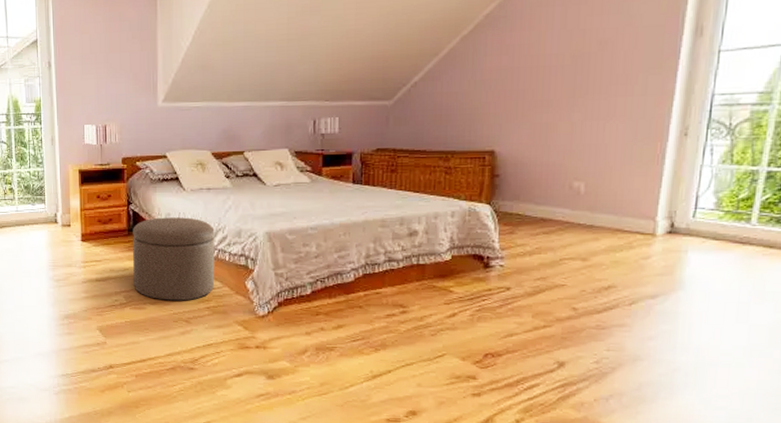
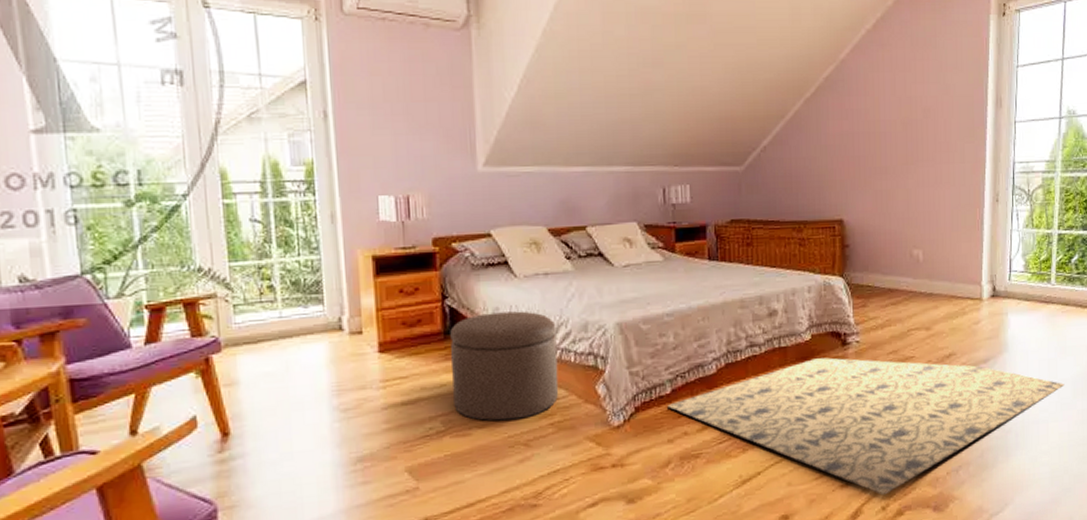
rug: none [307,277,758,410] -> present [667,357,1065,496]

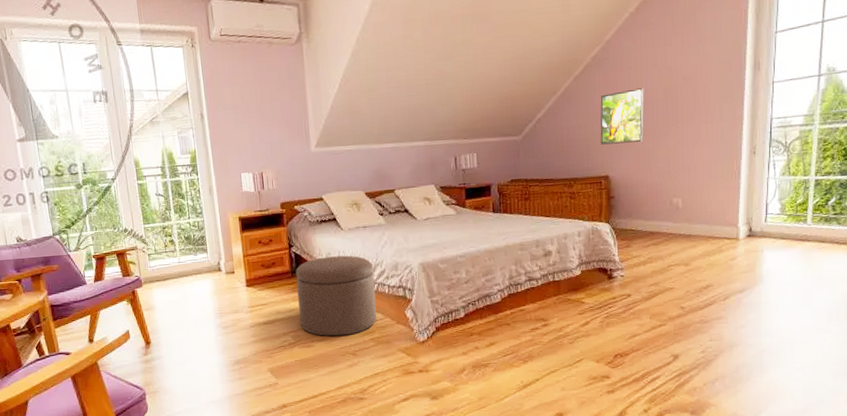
rug: present [667,357,1065,496] -> none [462,289,819,401]
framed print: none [833,118,882,183] -> present [600,88,644,145]

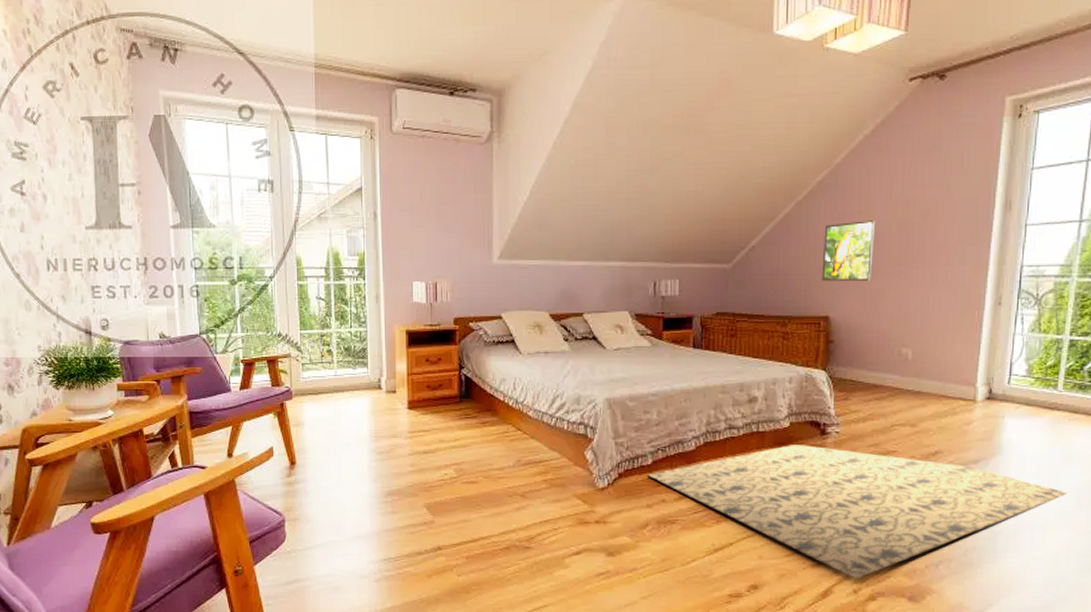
ottoman: present [296,255,377,337] -> none [465,383,553,474]
rug: none [462,289,819,401] -> present [648,445,1067,579]

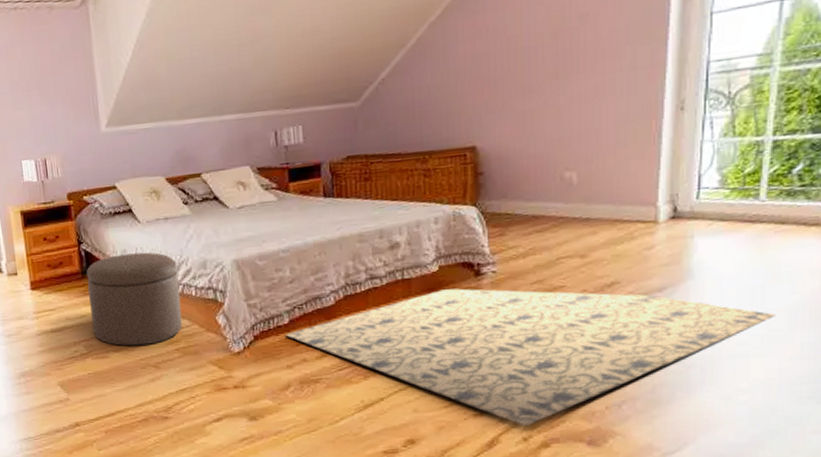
ottoman: none [465,383,553,474] -> present [86,252,183,346]
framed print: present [821,220,876,281] -> none [464,32,525,108]

